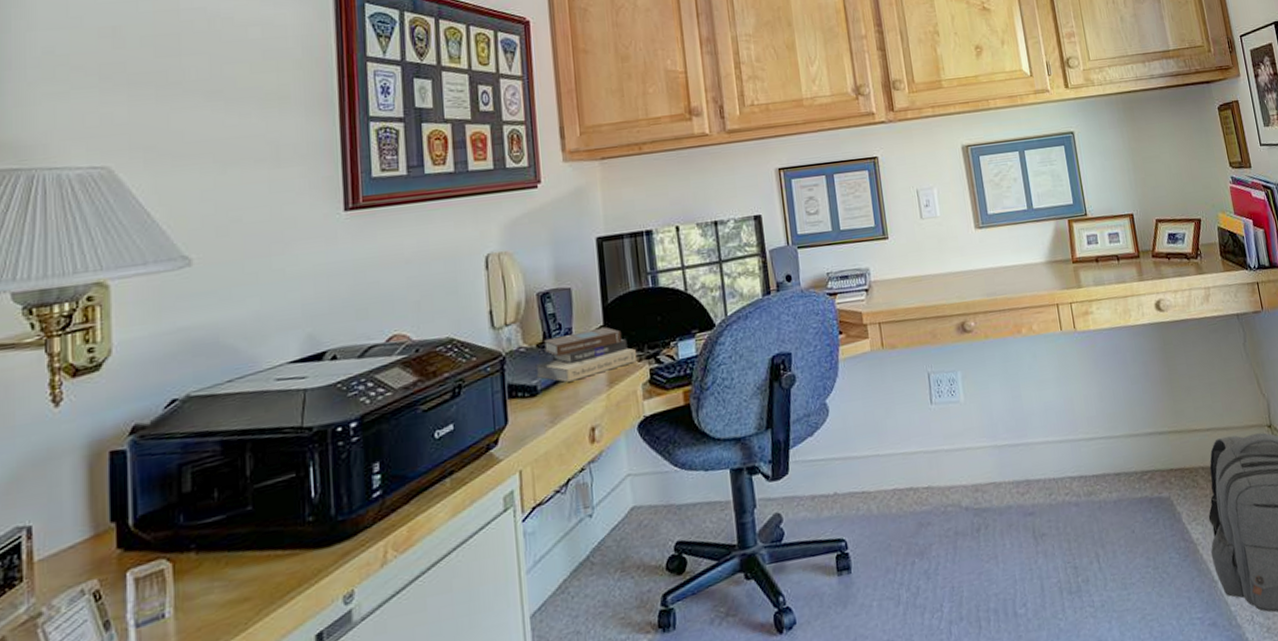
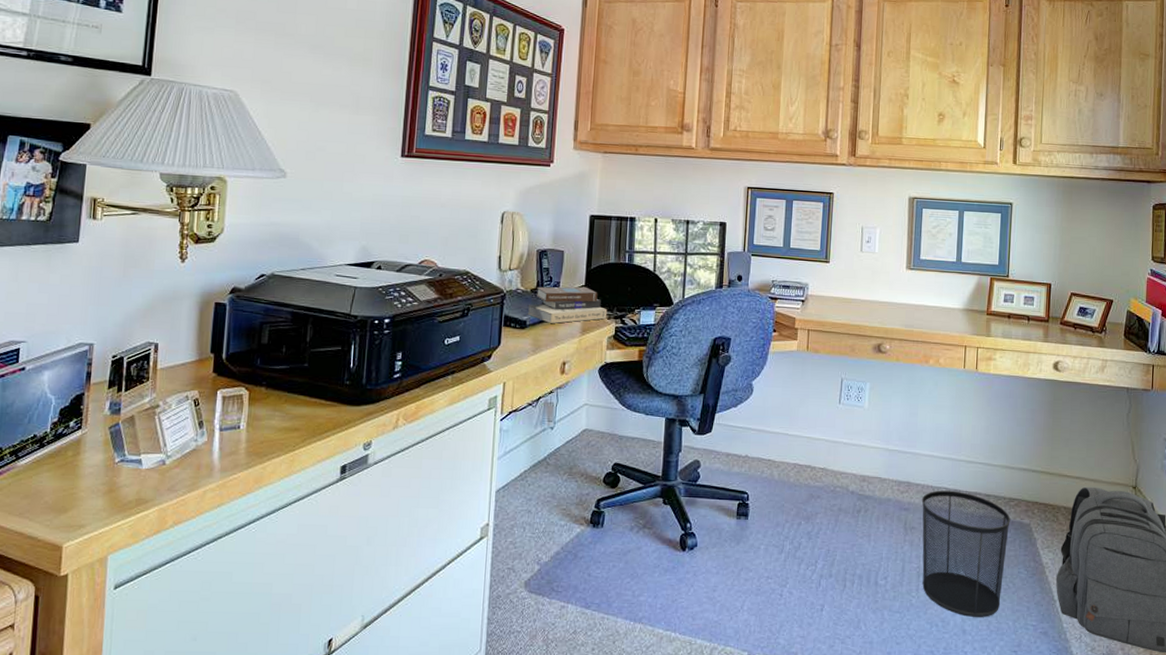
waste bin: none [1045,476,1159,628] -> present [921,490,1011,617]

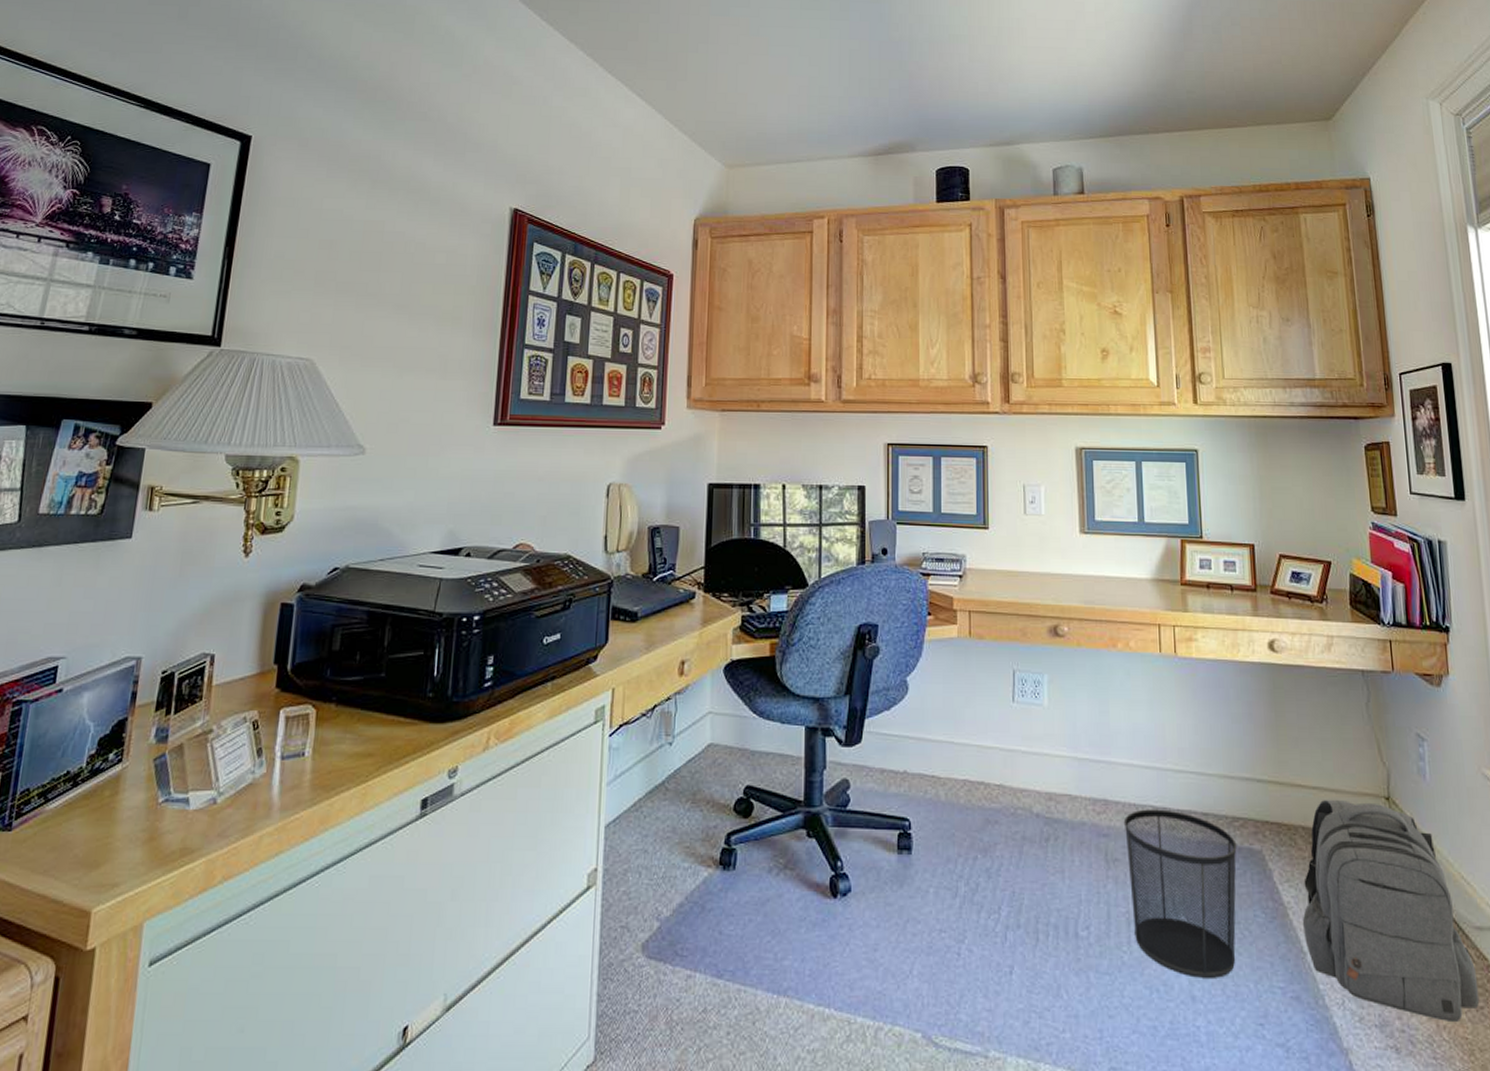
books: present [527,286,608,324] -> none [638,568,732,614]

